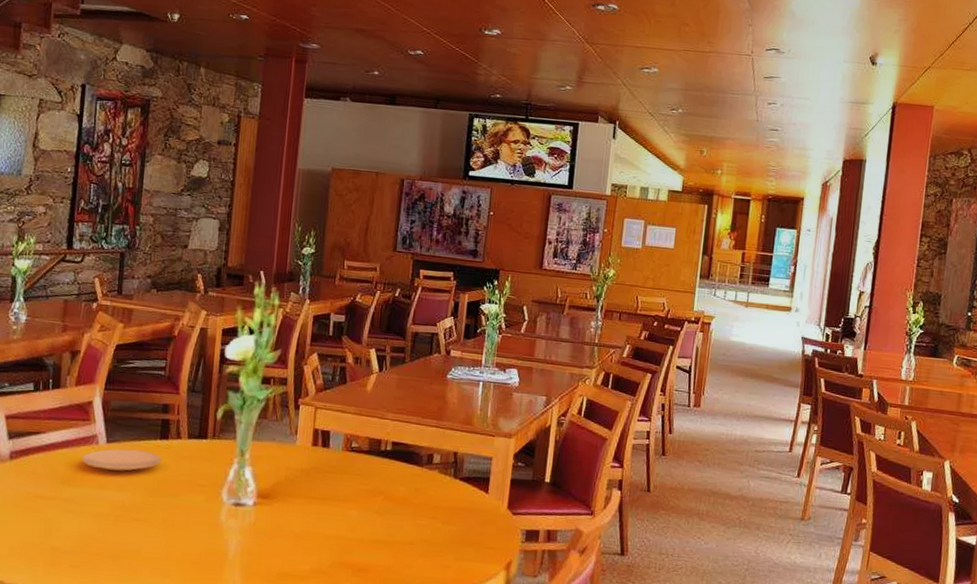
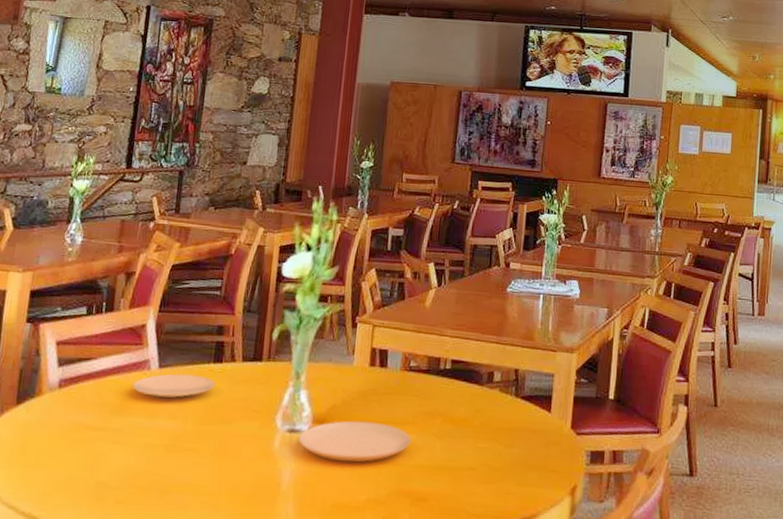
plate: none [244,496,353,535] -> present [298,421,412,463]

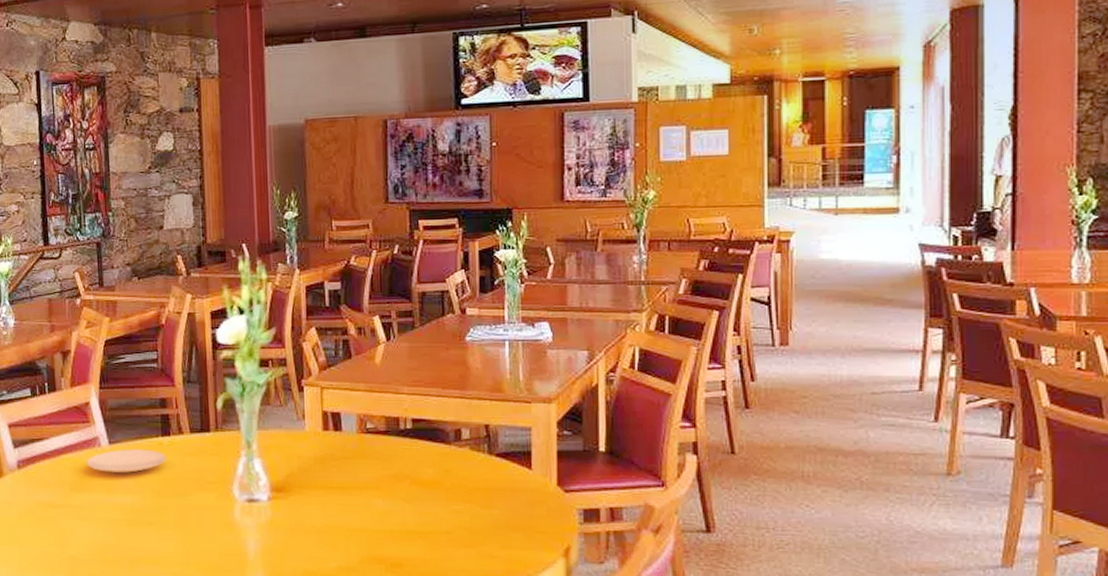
plate: present [298,421,412,463] -> none [258,488,378,530]

